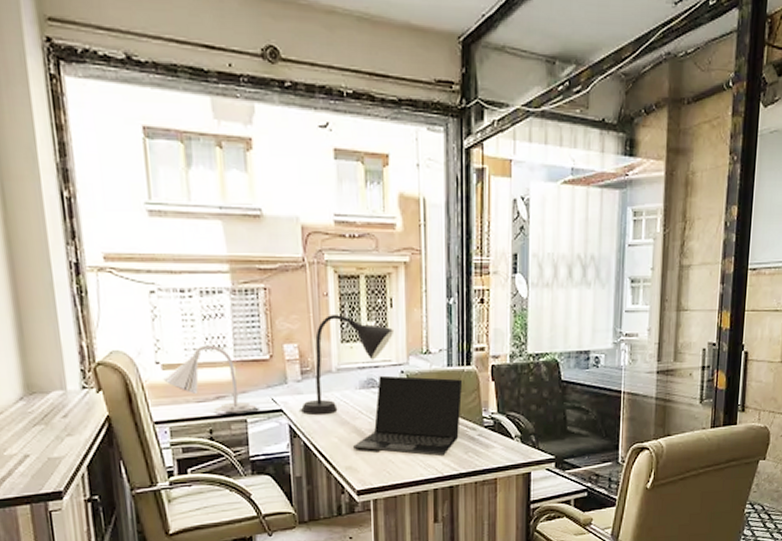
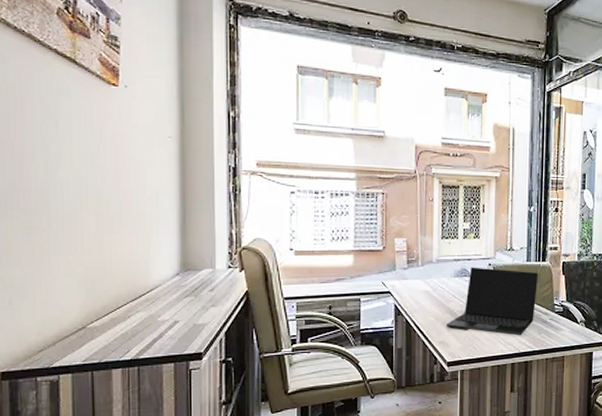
table lamp: present [163,345,259,415] -> none [295,236,371,294]
desk lamp: present [298,314,395,416] -> none [403,215,485,298]

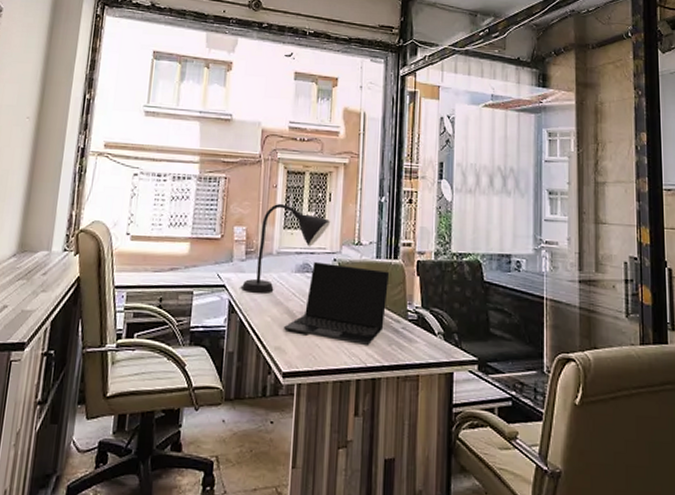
desk lamp: none [403,215,485,298] -> present [239,203,331,295]

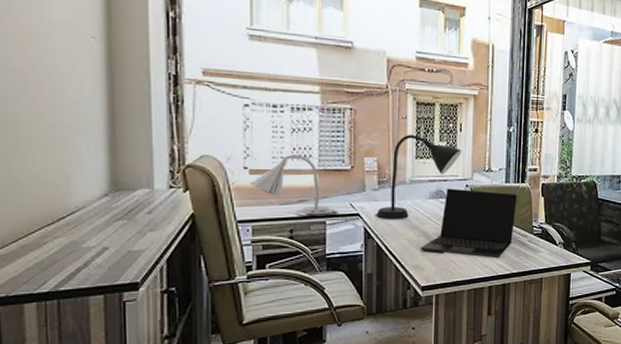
table lamp: none [130,222,206,286] -> present [250,154,338,216]

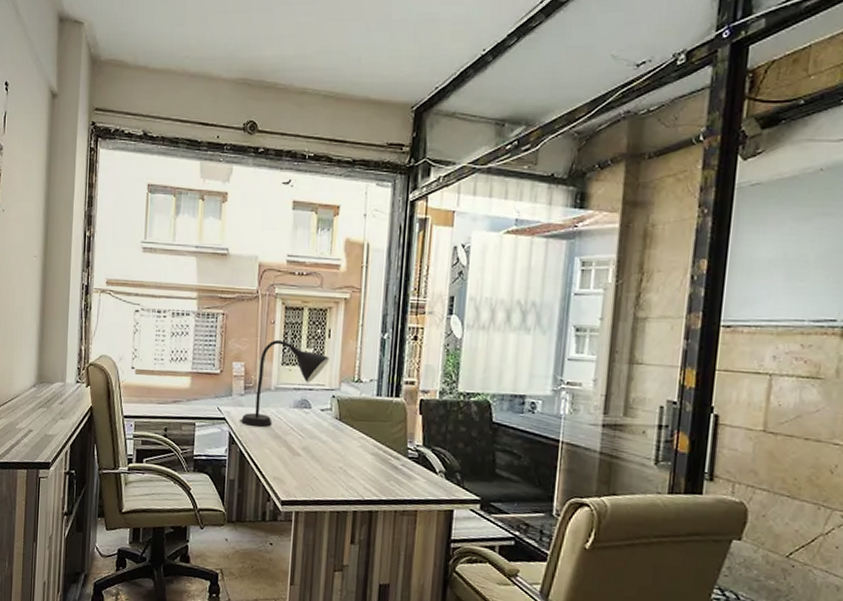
table lamp: present [250,154,338,216] -> none [135,357,207,418]
laptop: present [421,188,518,259] -> none [282,397,391,481]

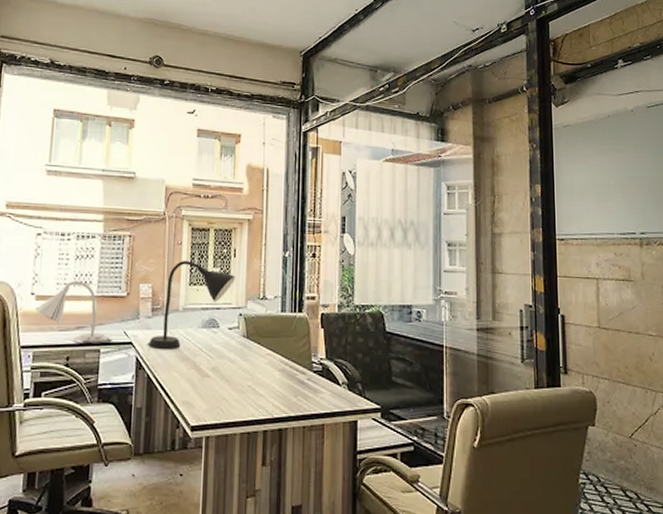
table lamp: none [135,357,207,418] -> present [35,281,112,344]

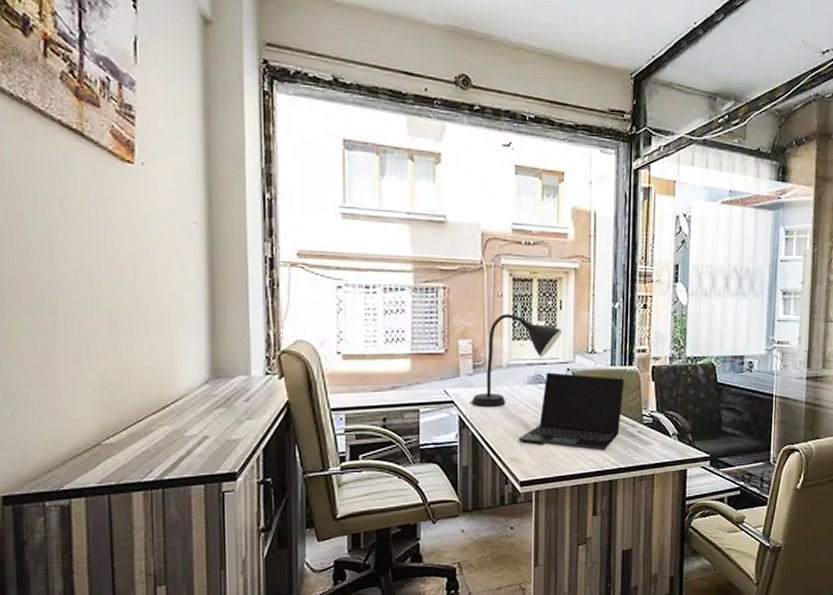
table lamp: present [35,281,112,344] -> none [343,338,432,404]
laptop: none [191,317,295,398] -> present [519,372,625,451]

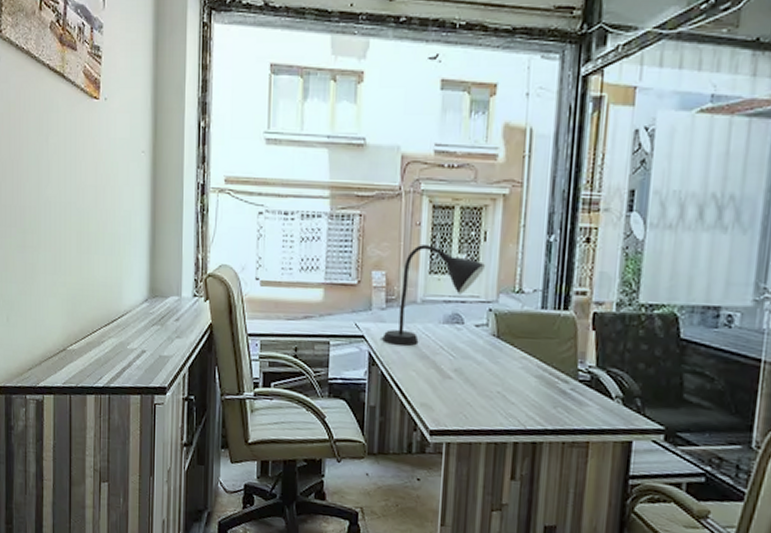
laptop: present [519,372,625,451] -> none [431,311,558,408]

